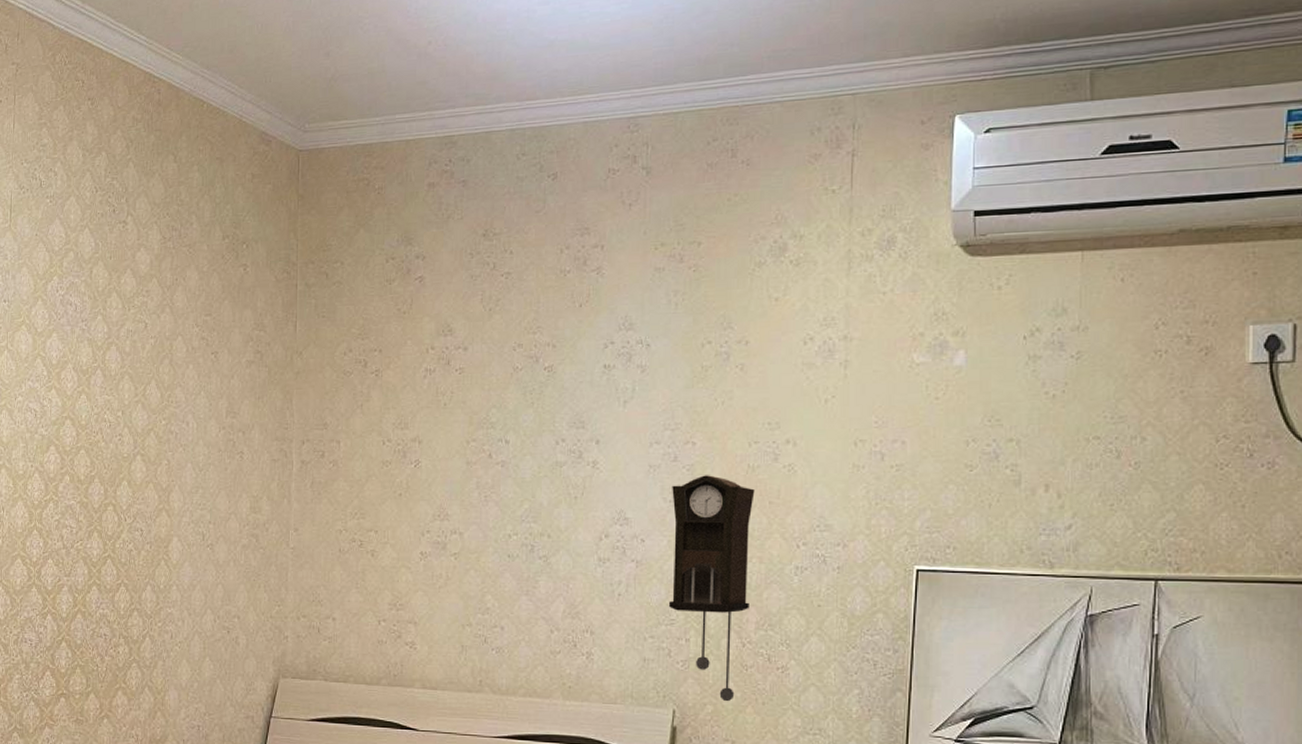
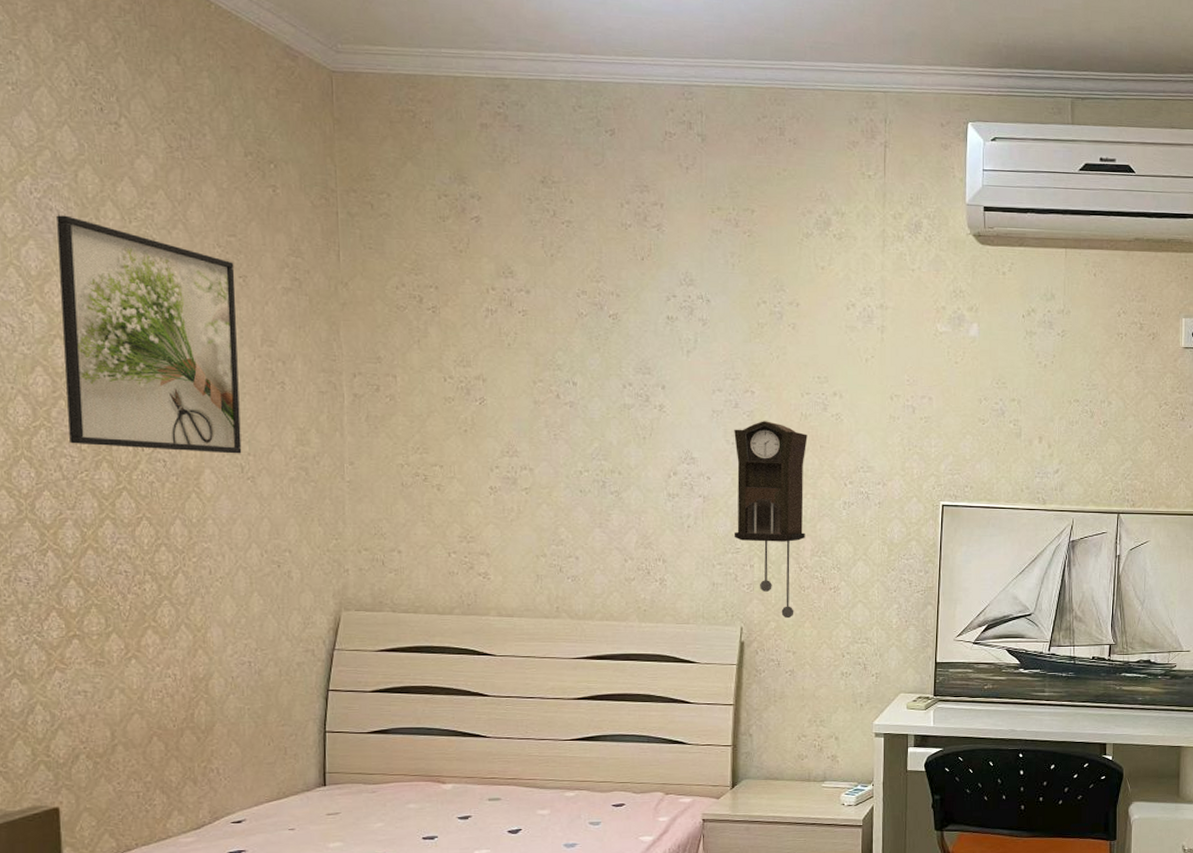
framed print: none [71,308,208,522] -> present [57,215,242,454]

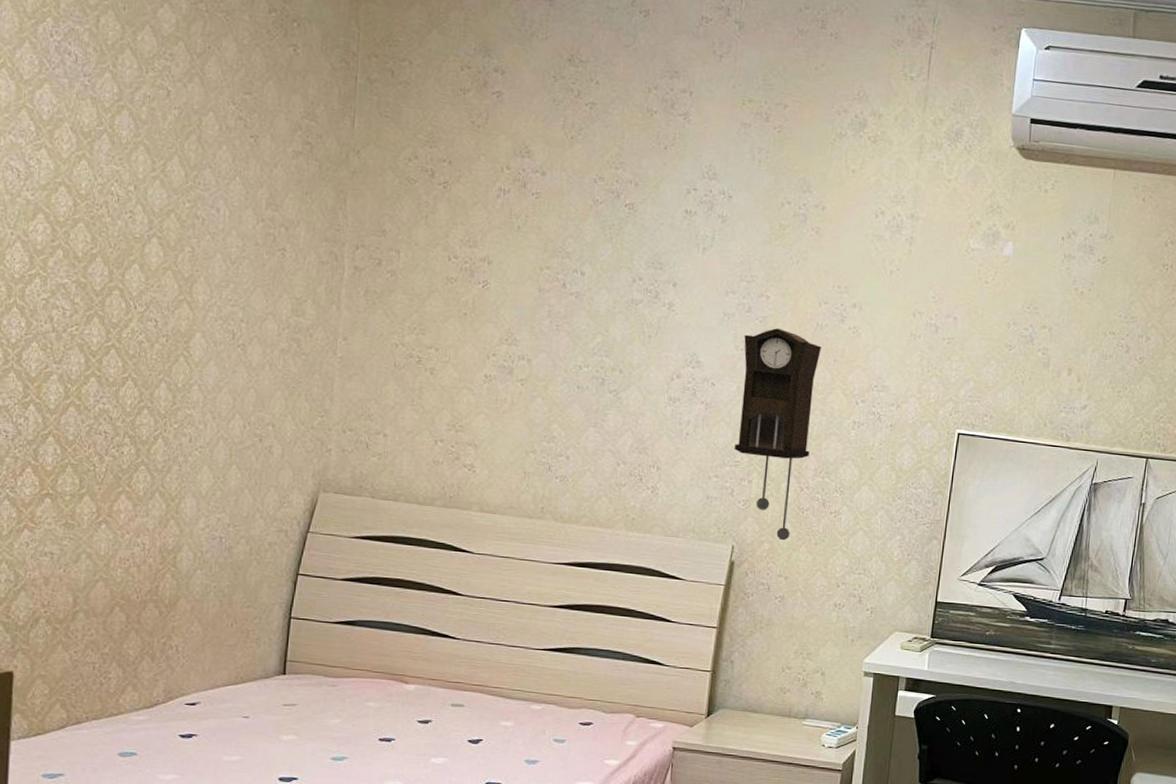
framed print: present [57,215,242,454] -> none [63,60,247,320]

